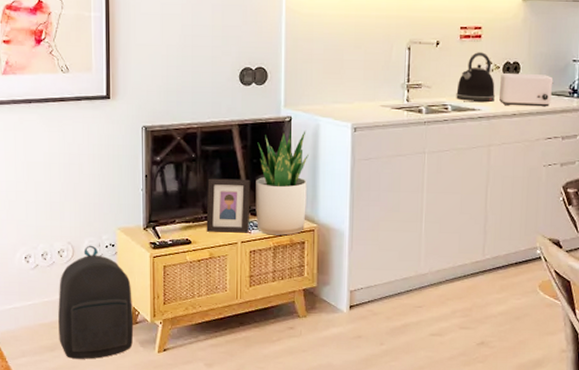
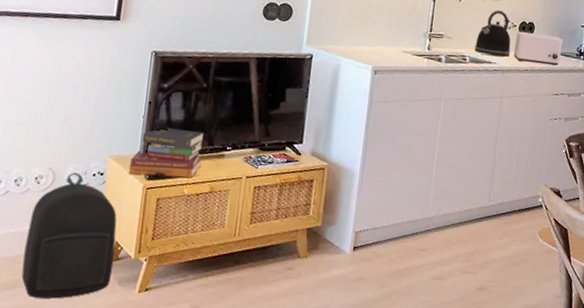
books: none [135,199,200,246] -> present [128,127,204,179]
picture frame: present [206,178,251,233] -> none [209,109,264,168]
planter: present [255,129,309,236] -> none [264,67,327,173]

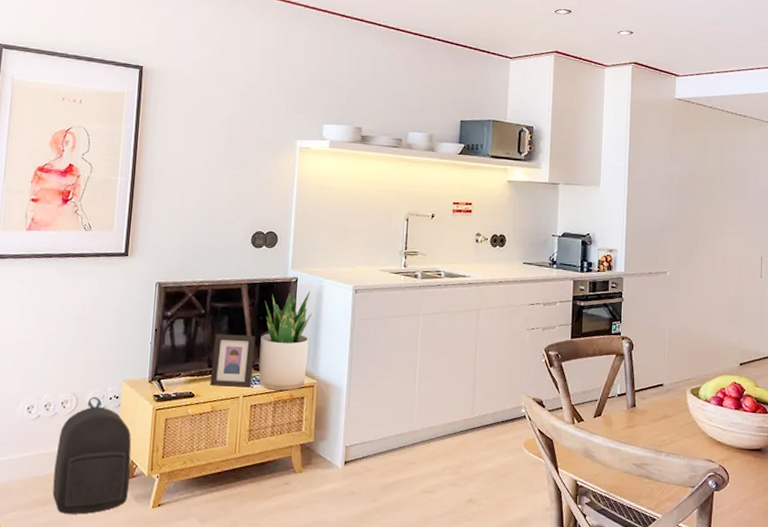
books: present [128,127,204,179] -> none [139,352,204,399]
picture frame: none [209,109,264,168] -> present [210,333,256,388]
planter: none [264,67,327,173] -> present [259,289,312,391]
kettle: present [474,10,511,57] -> none [448,225,484,270]
toaster: present [513,31,564,66] -> none [486,244,535,276]

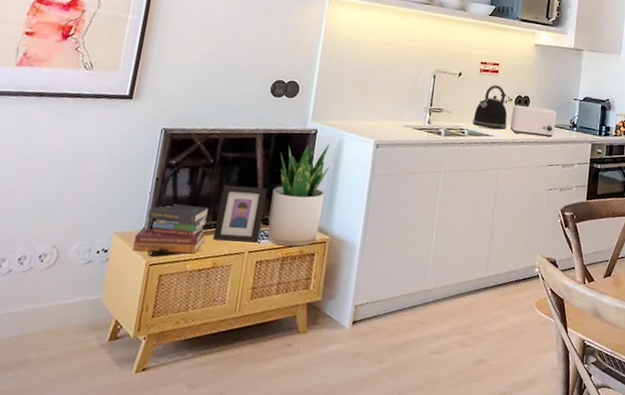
backpack: present [52,396,132,514] -> none [17,249,119,381]
books: none [139,352,204,399] -> present [132,203,208,254]
kettle: none [448,225,484,270] -> present [472,85,508,130]
toaster: none [486,244,535,276] -> present [510,104,557,138]

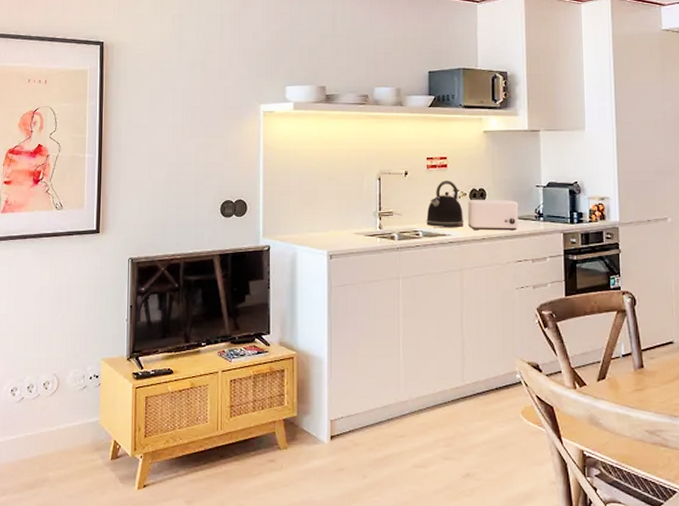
books: present [132,203,208,254] -> none [119,329,182,376]
picture frame: present [213,185,268,243] -> none [188,307,231,362]
planter: present [267,142,330,247] -> none [236,258,287,364]

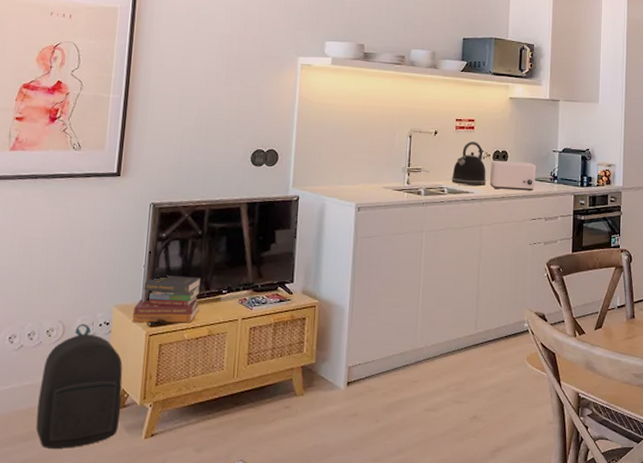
backpack: none [39,376,115,497] -> present [35,323,123,449]
books: none [119,329,182,376] -> present [132,275,200,323]

